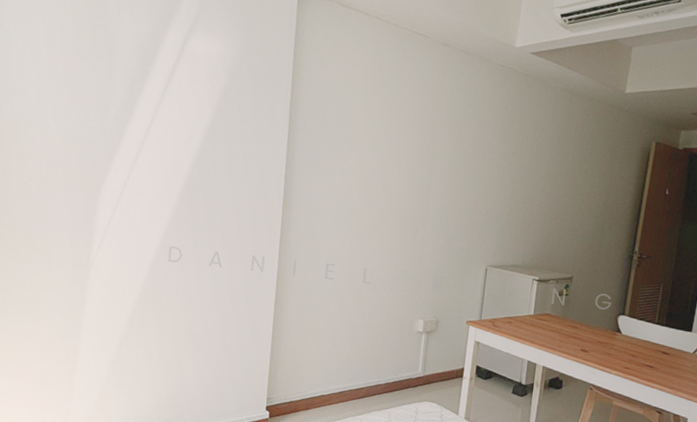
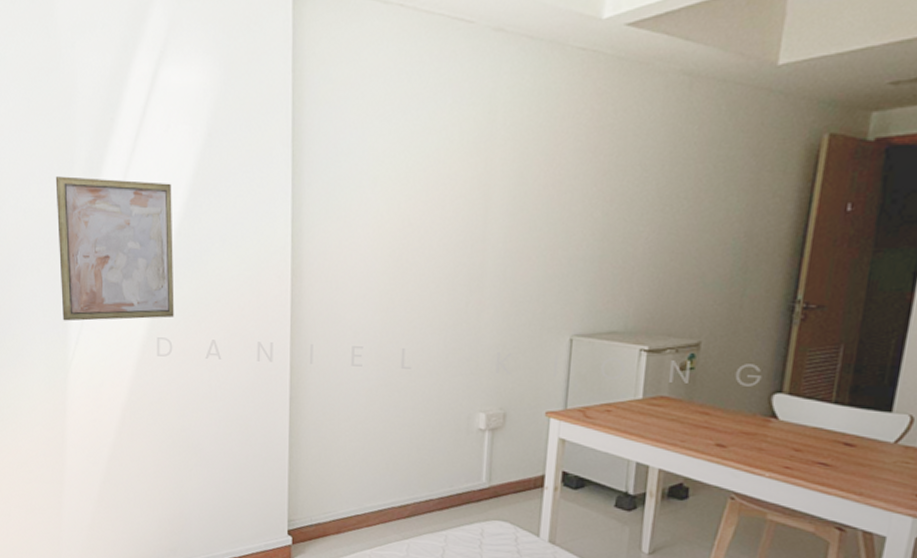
wall art: none [89,111,192,232] -> present [55,176,174,321]

